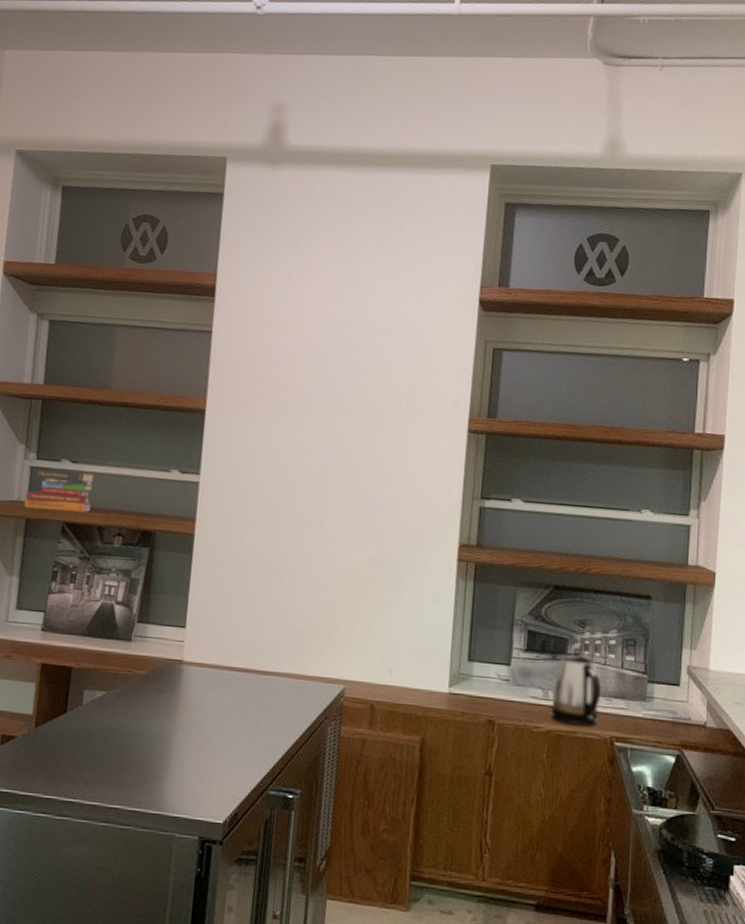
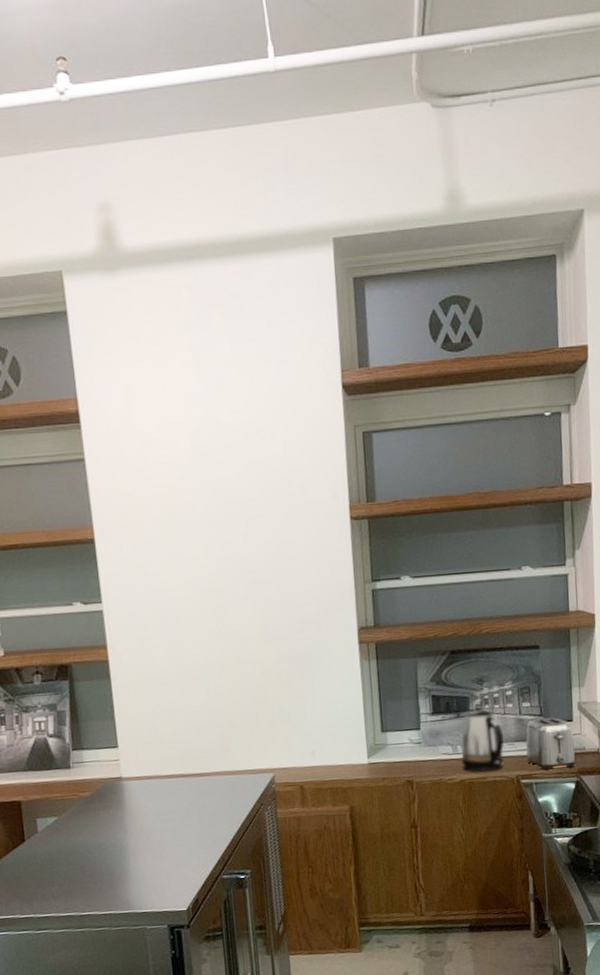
toaster: none [623,675,679,738] -> present [526,717,576,770]

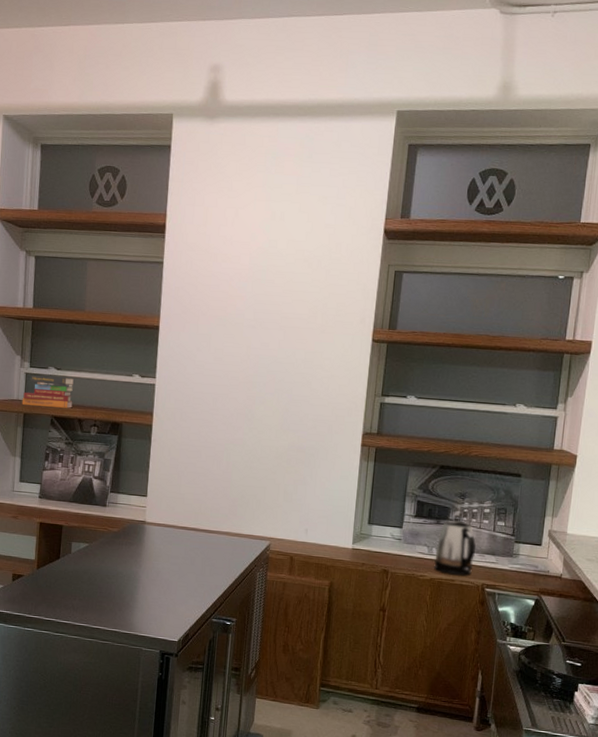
toaster: present [526,717,576,770] -> none [493,537,540,586]

